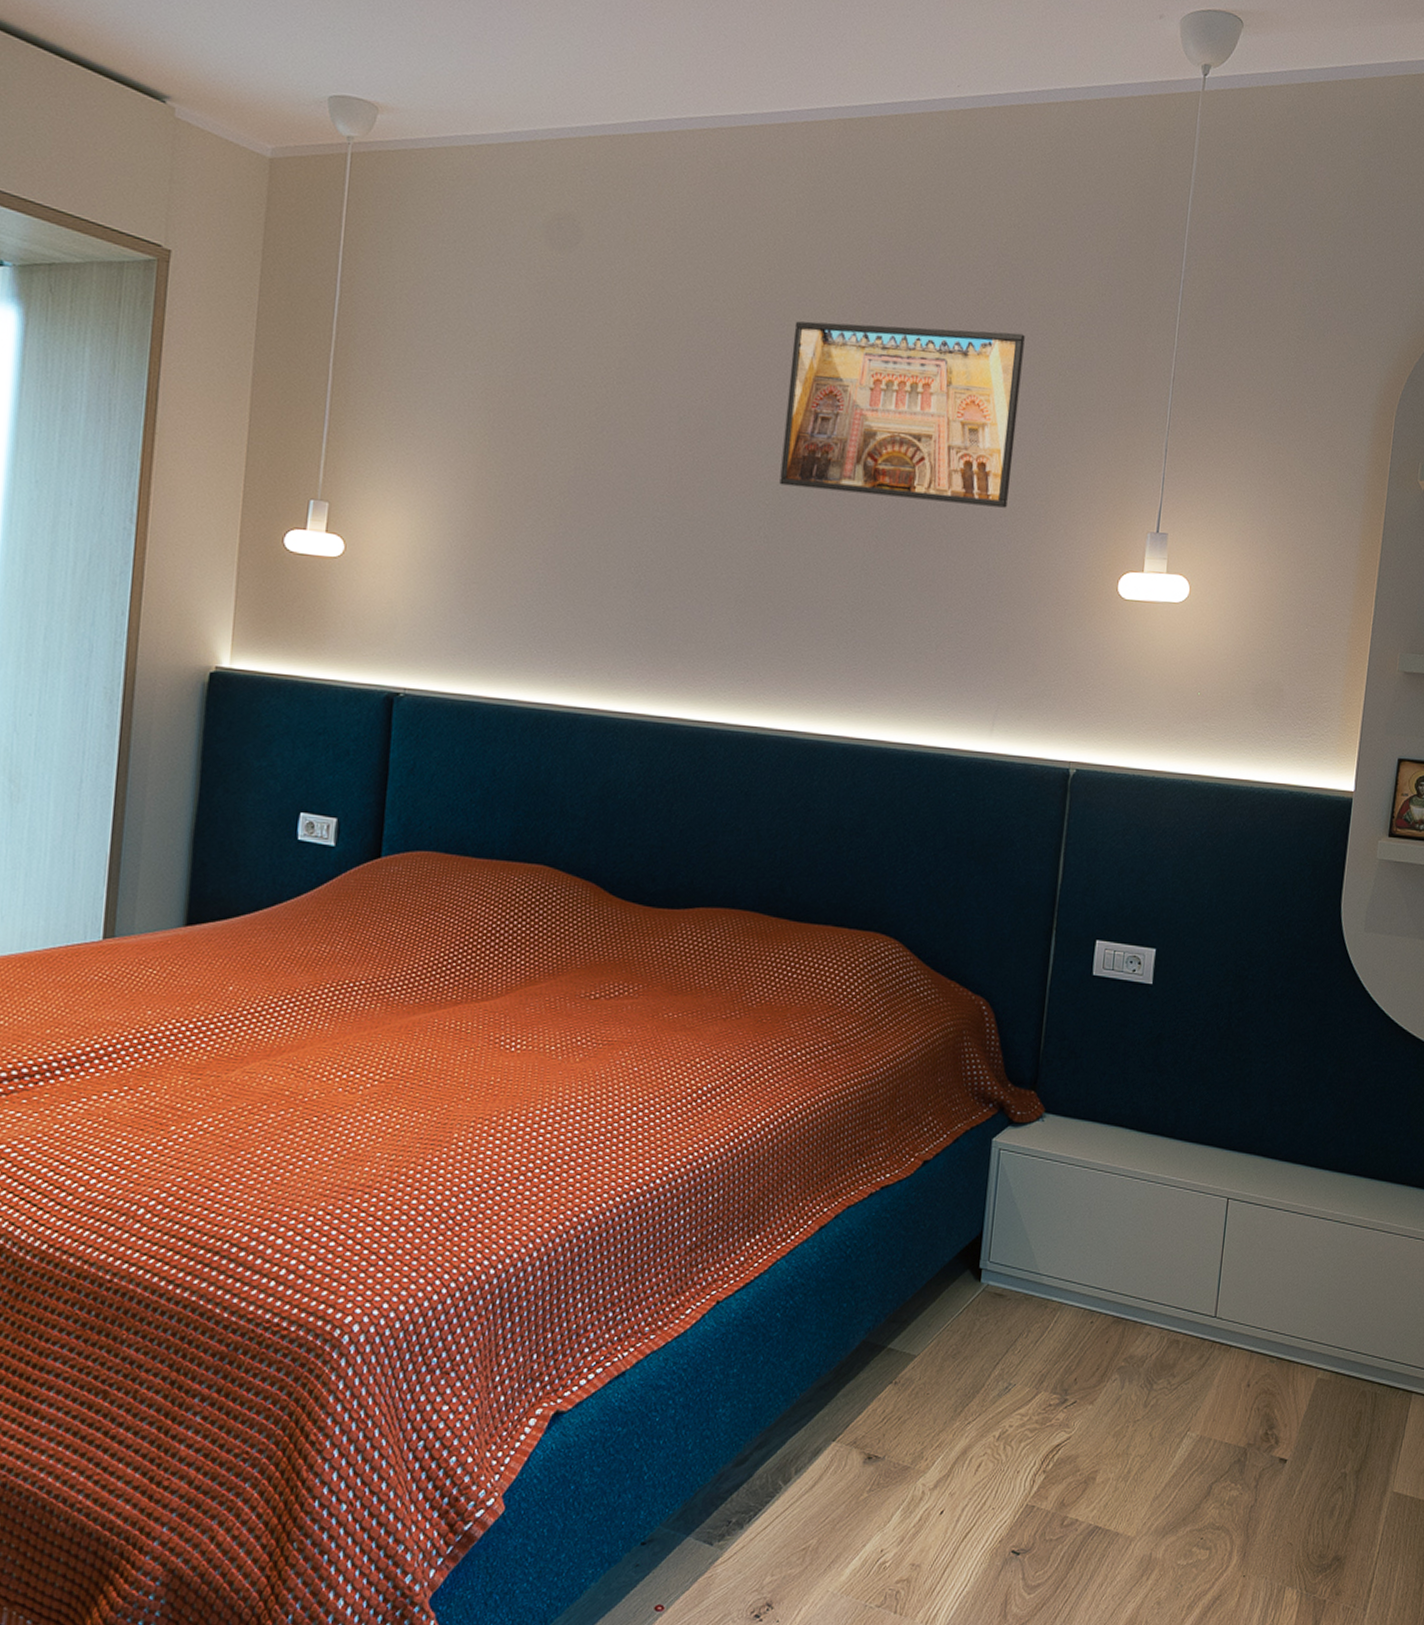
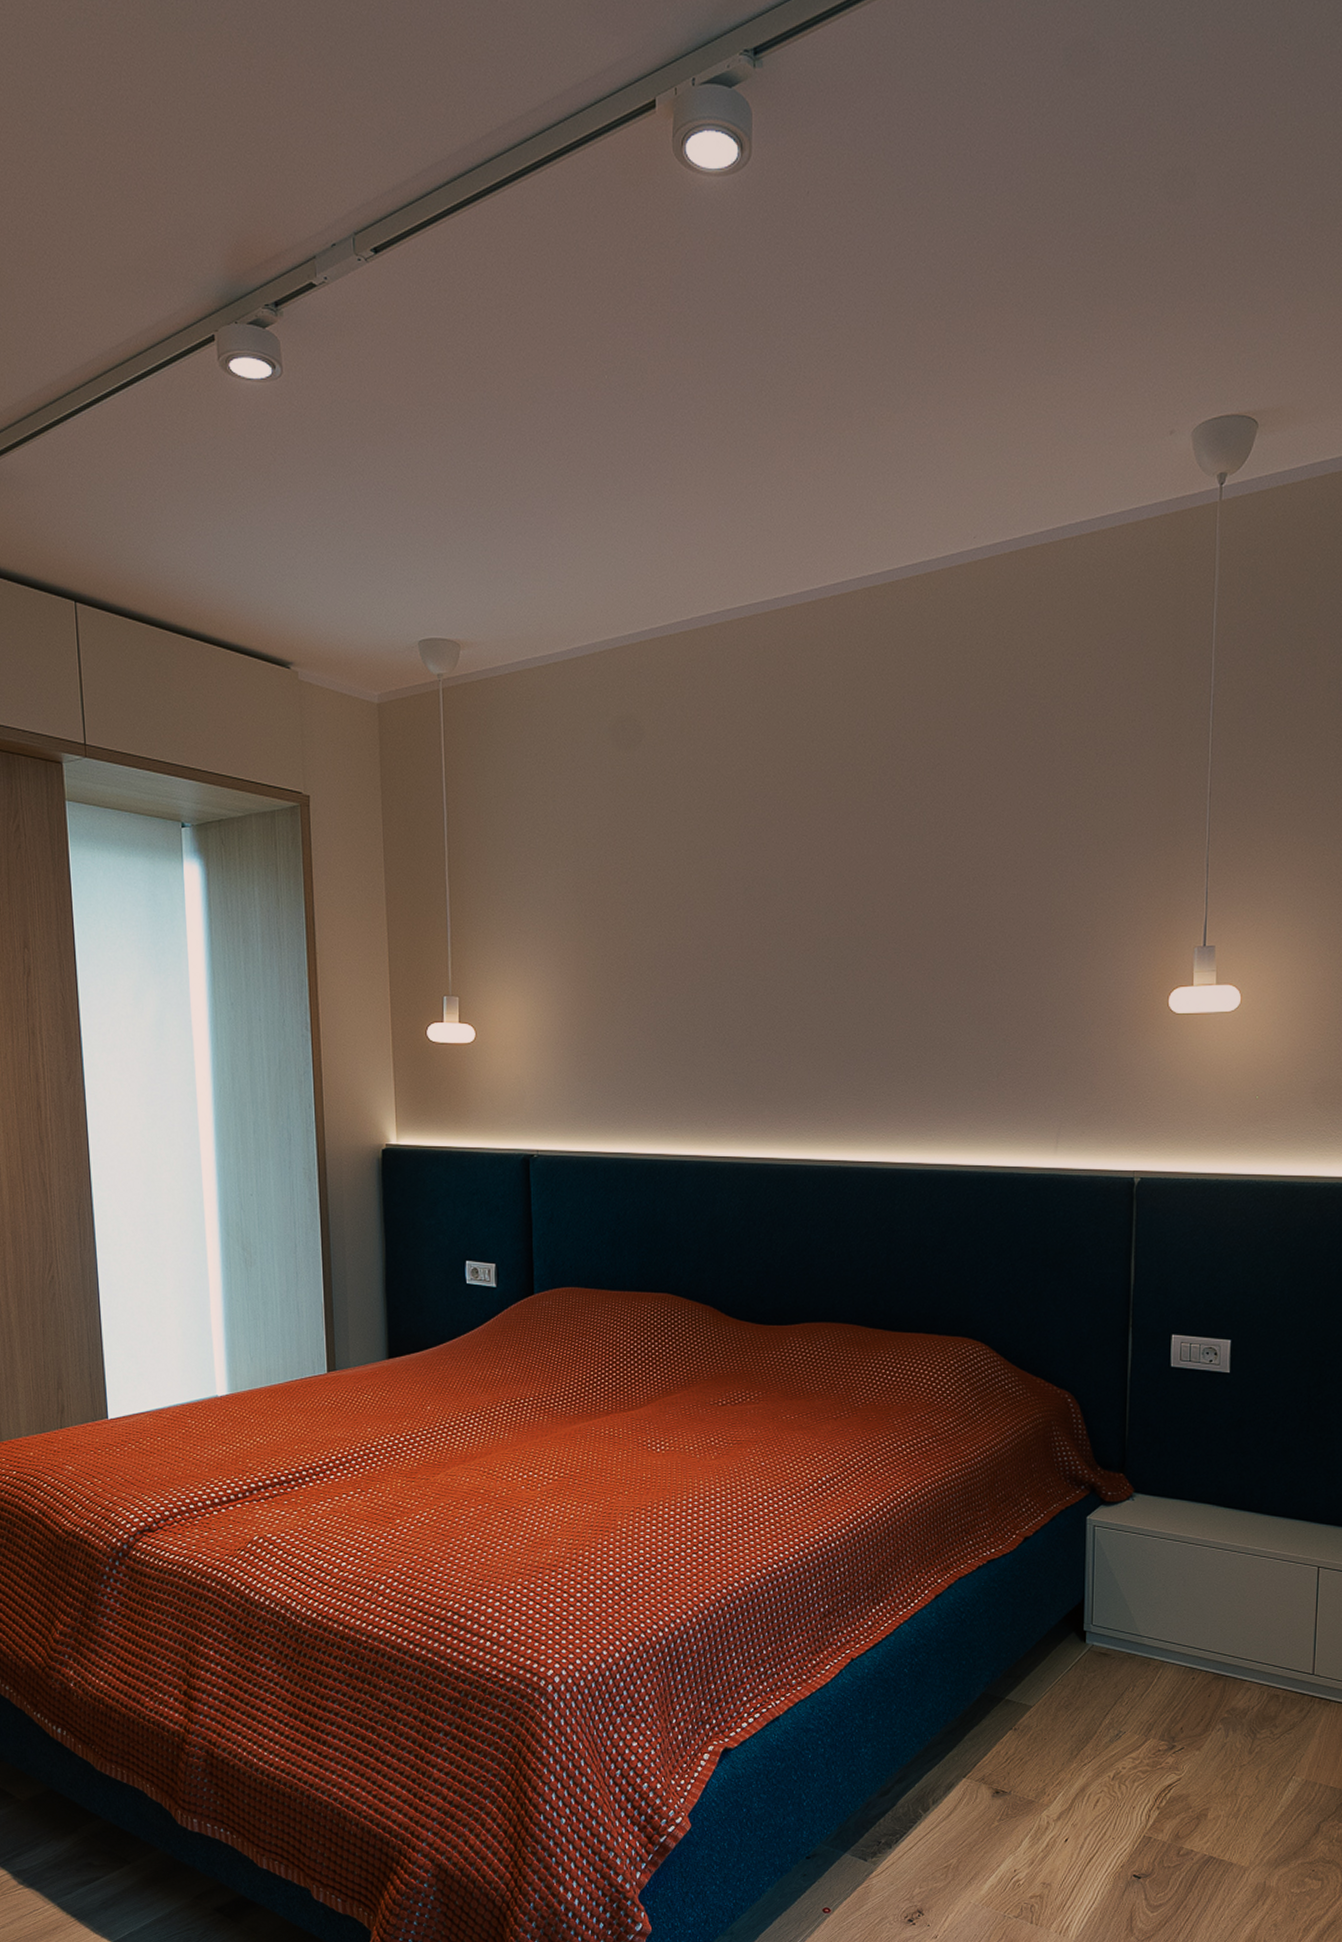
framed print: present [779,321,1025,508] -> none [840,769,1059,940]

